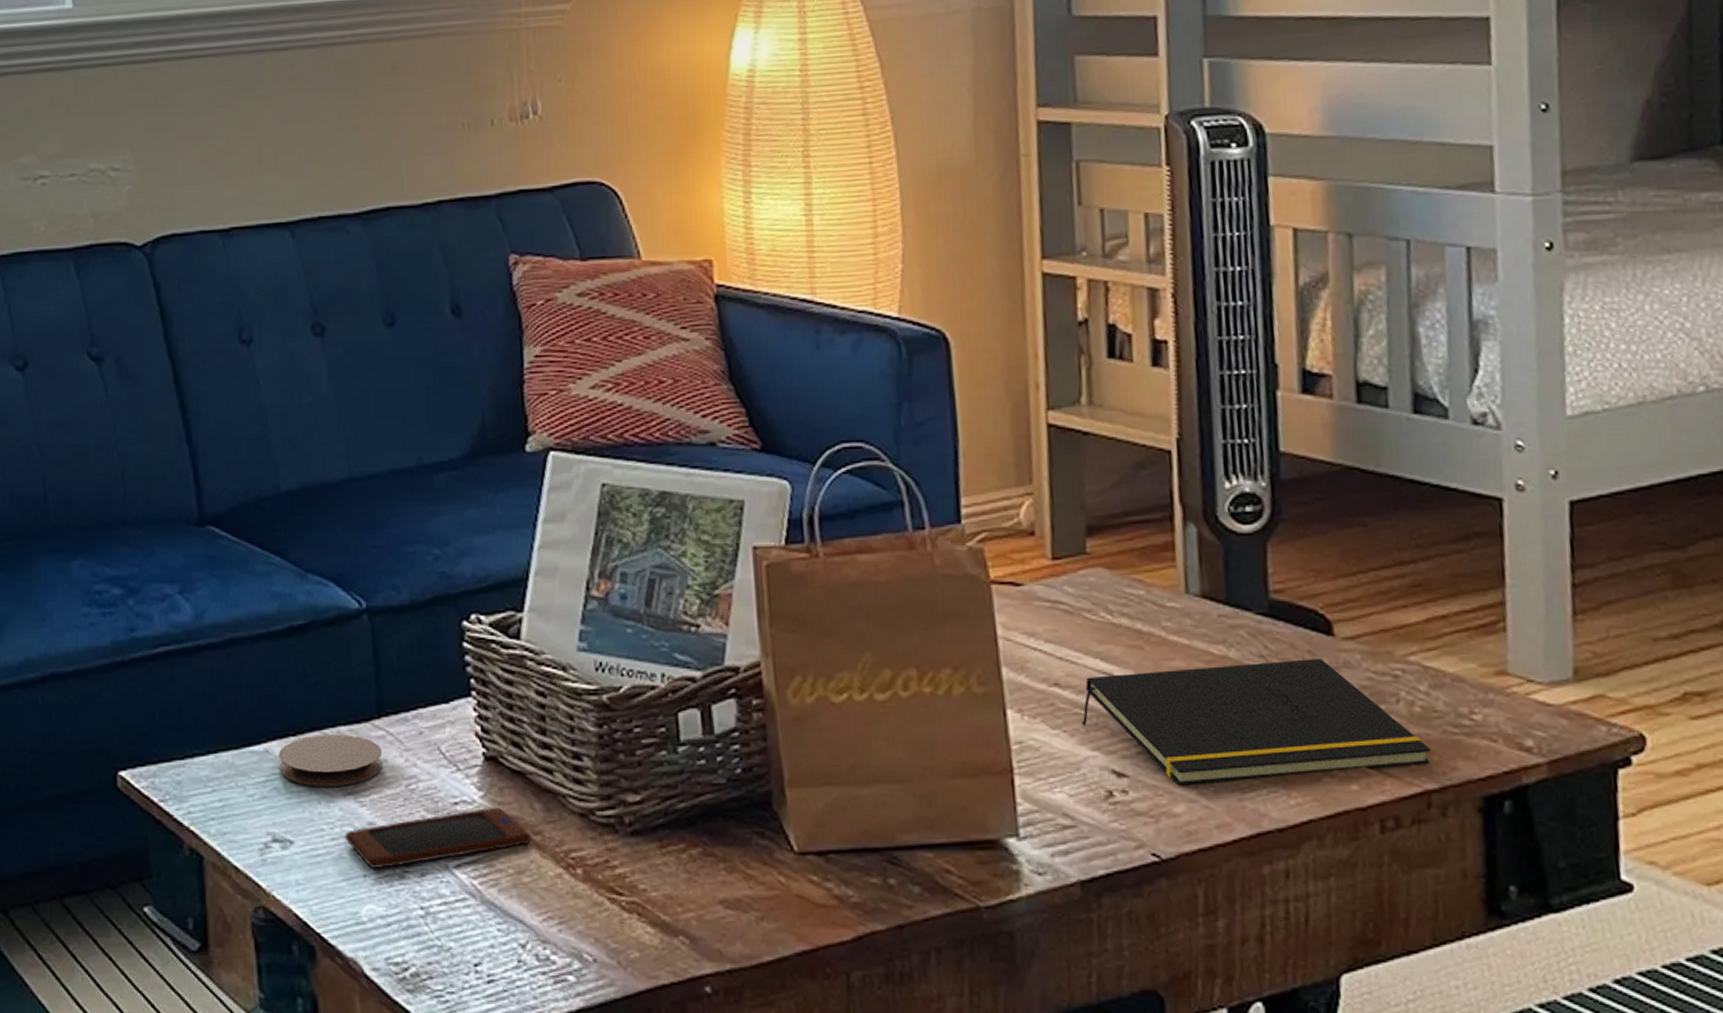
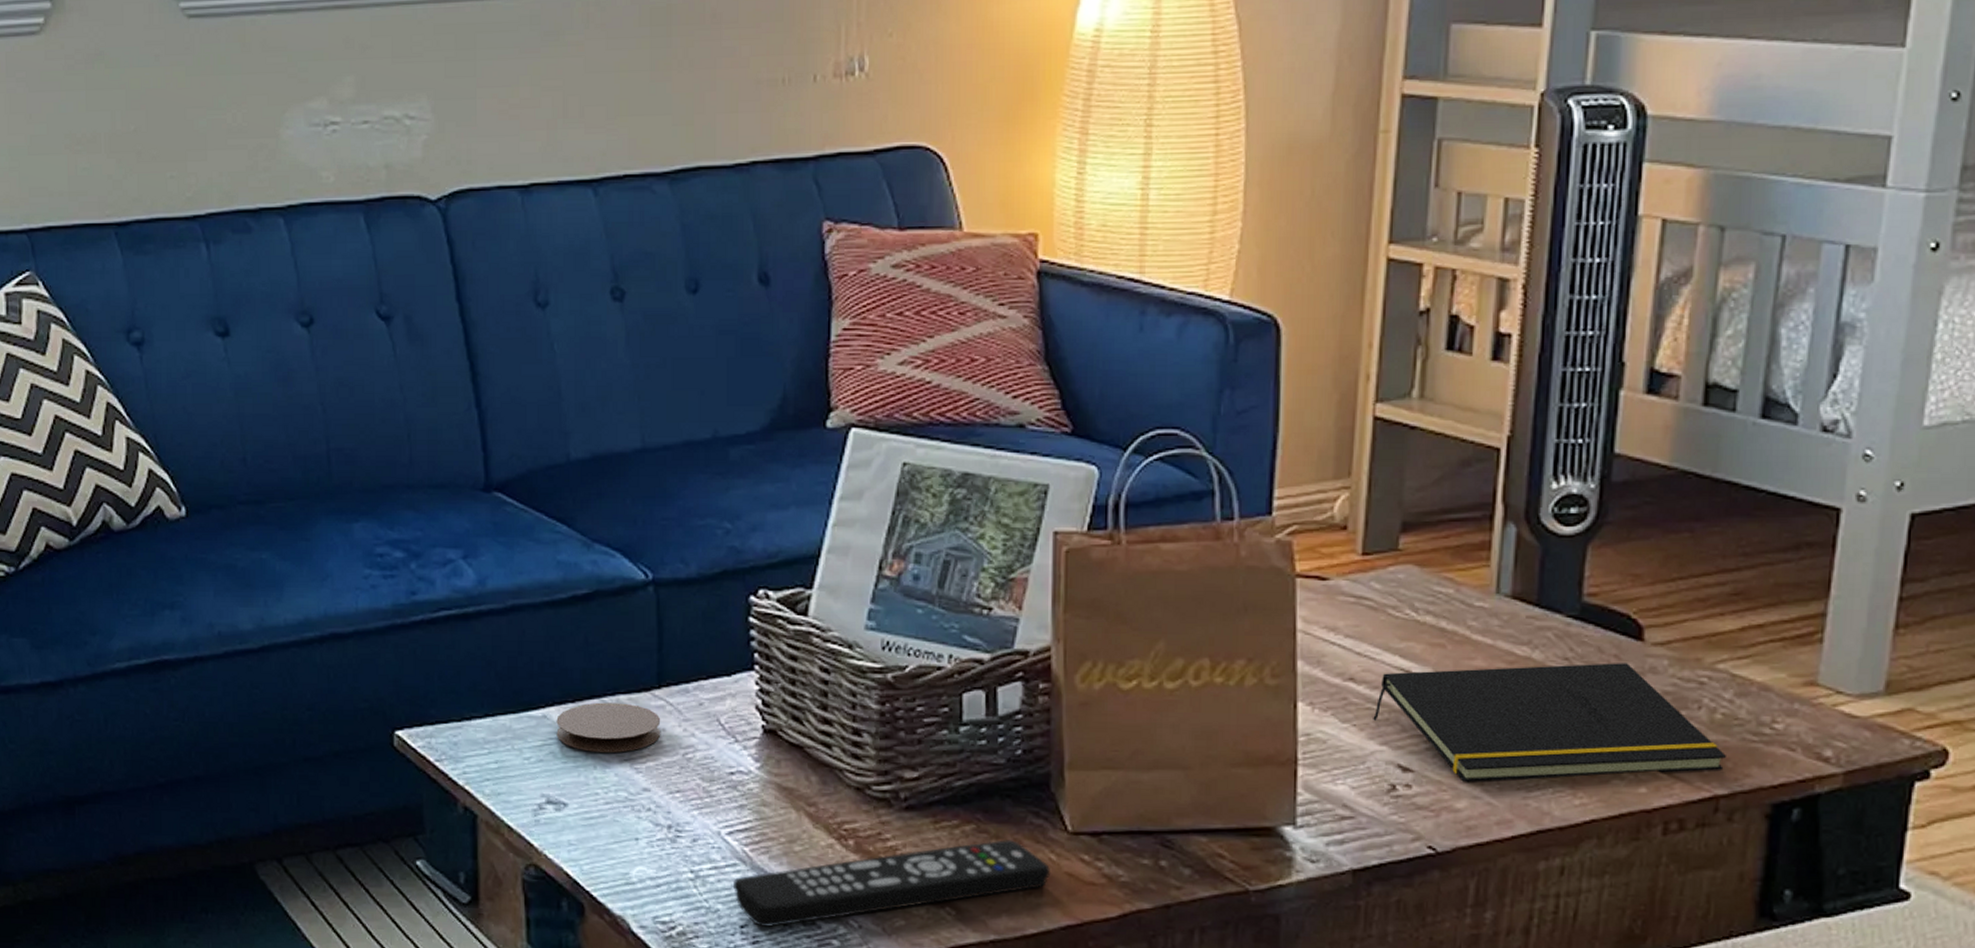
smartphone: present [344,807,532,869] -> none [619,778,806,833]
remote control: none [463,861,782,965] -> present [732,839,1051,928]

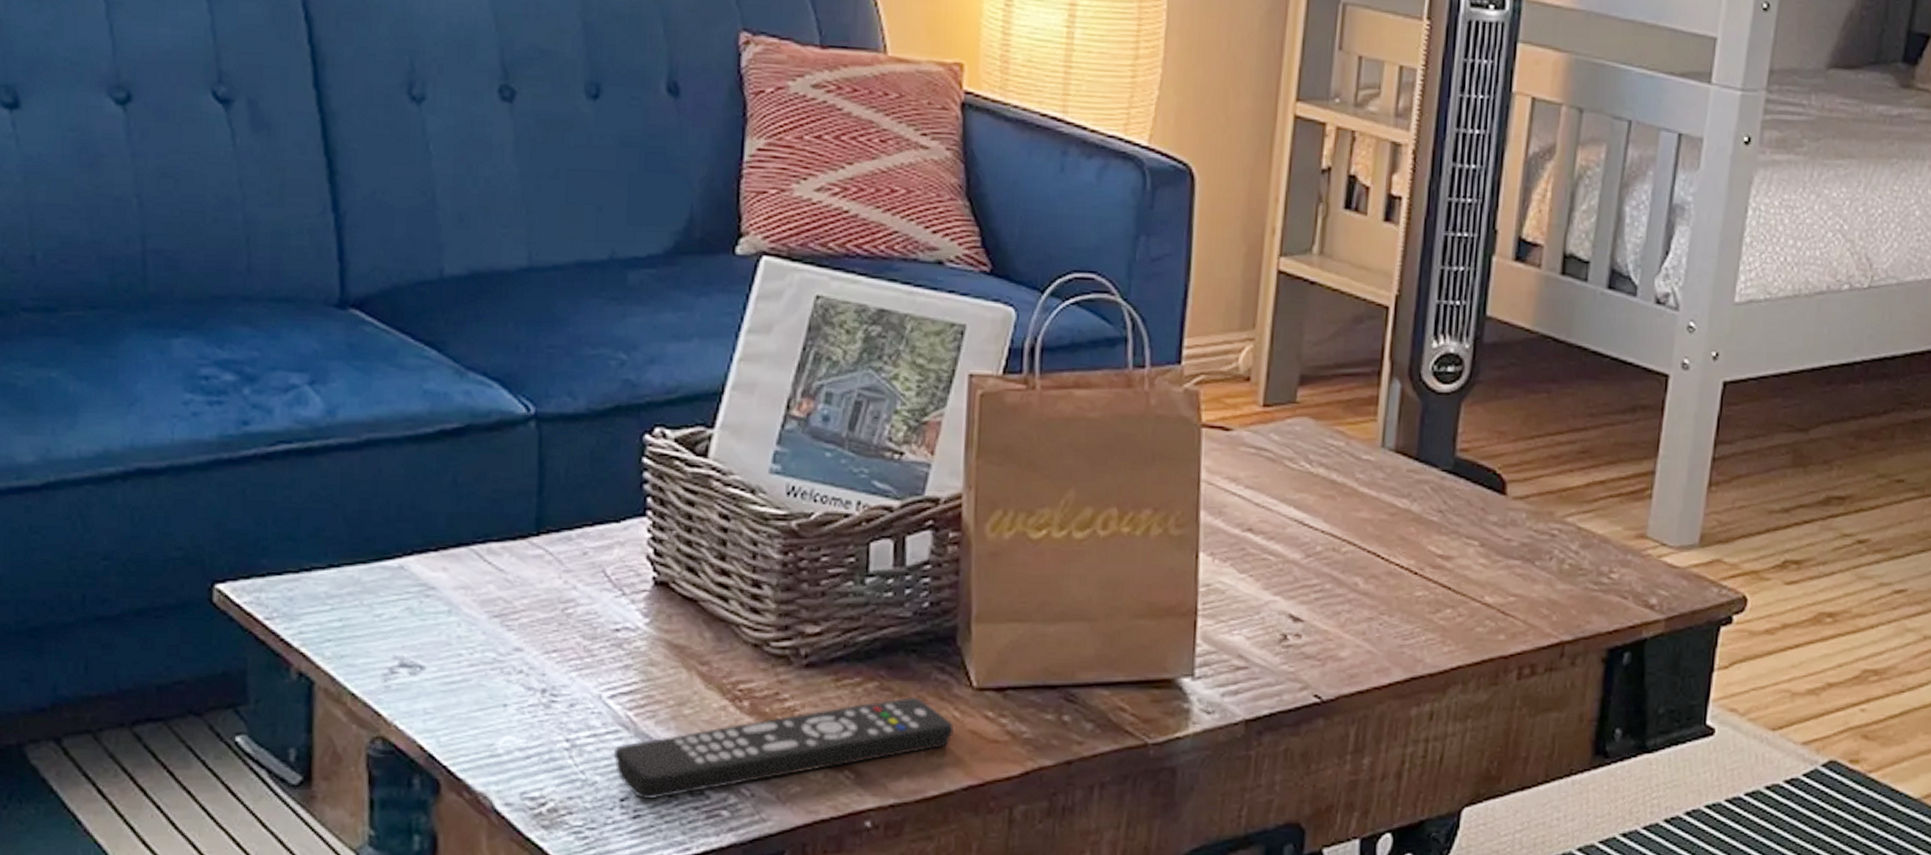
coaster: present [556,702,661,753] -> none [414,551,539,608]
notepad: present [1373,663,1727,782] -> none [1268,515,1573,631]

